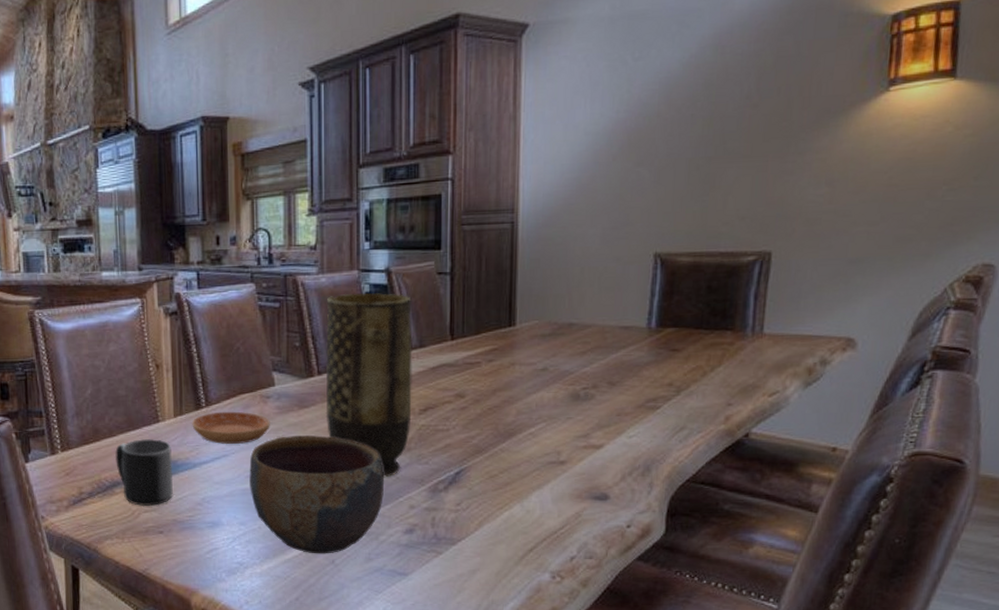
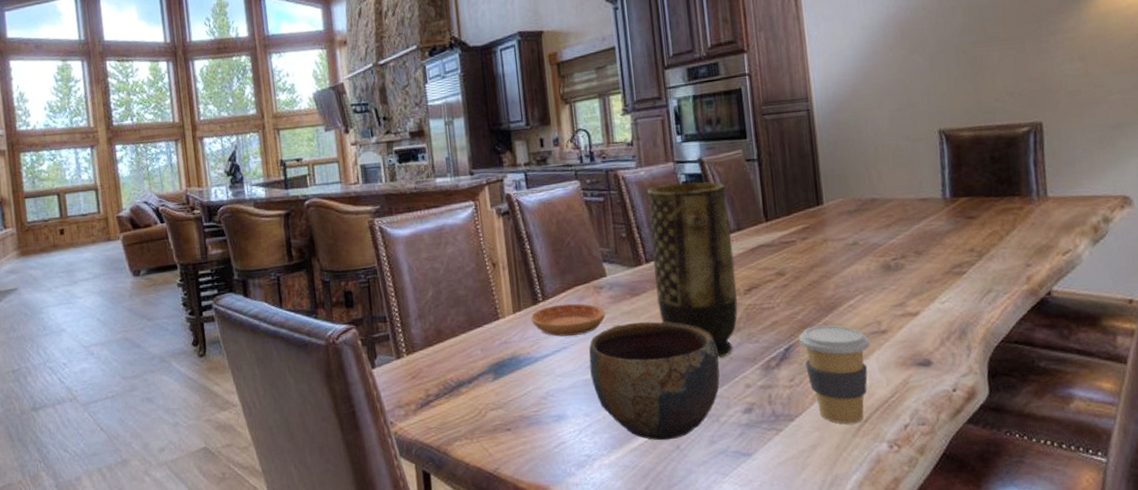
mug: present [115,439,174,506] -> none [459,336,518,404]
coffee cup: none [471,452,546,552] -> present [798,325,870,424]

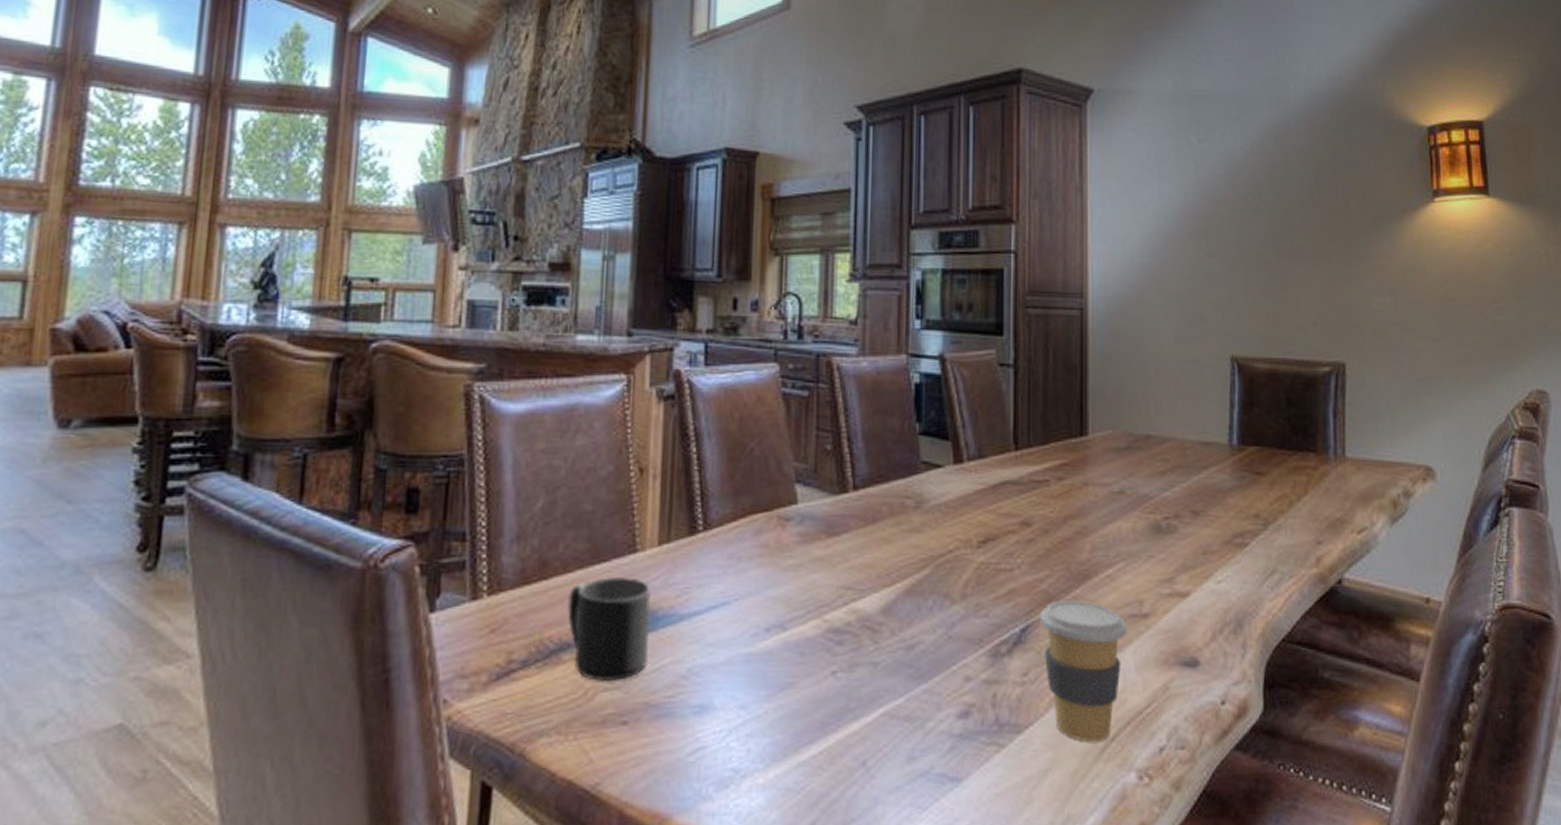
mug: none [459,336,518,404] -> present [568,577,651,681]
saucer: present [530,303,606,337] -> none [682,538,789,586]
bowl: present [589,321,720,441] -> none [756,575,933,753]
vase: present [646,182,738,359] -> none [861,383,970,636]

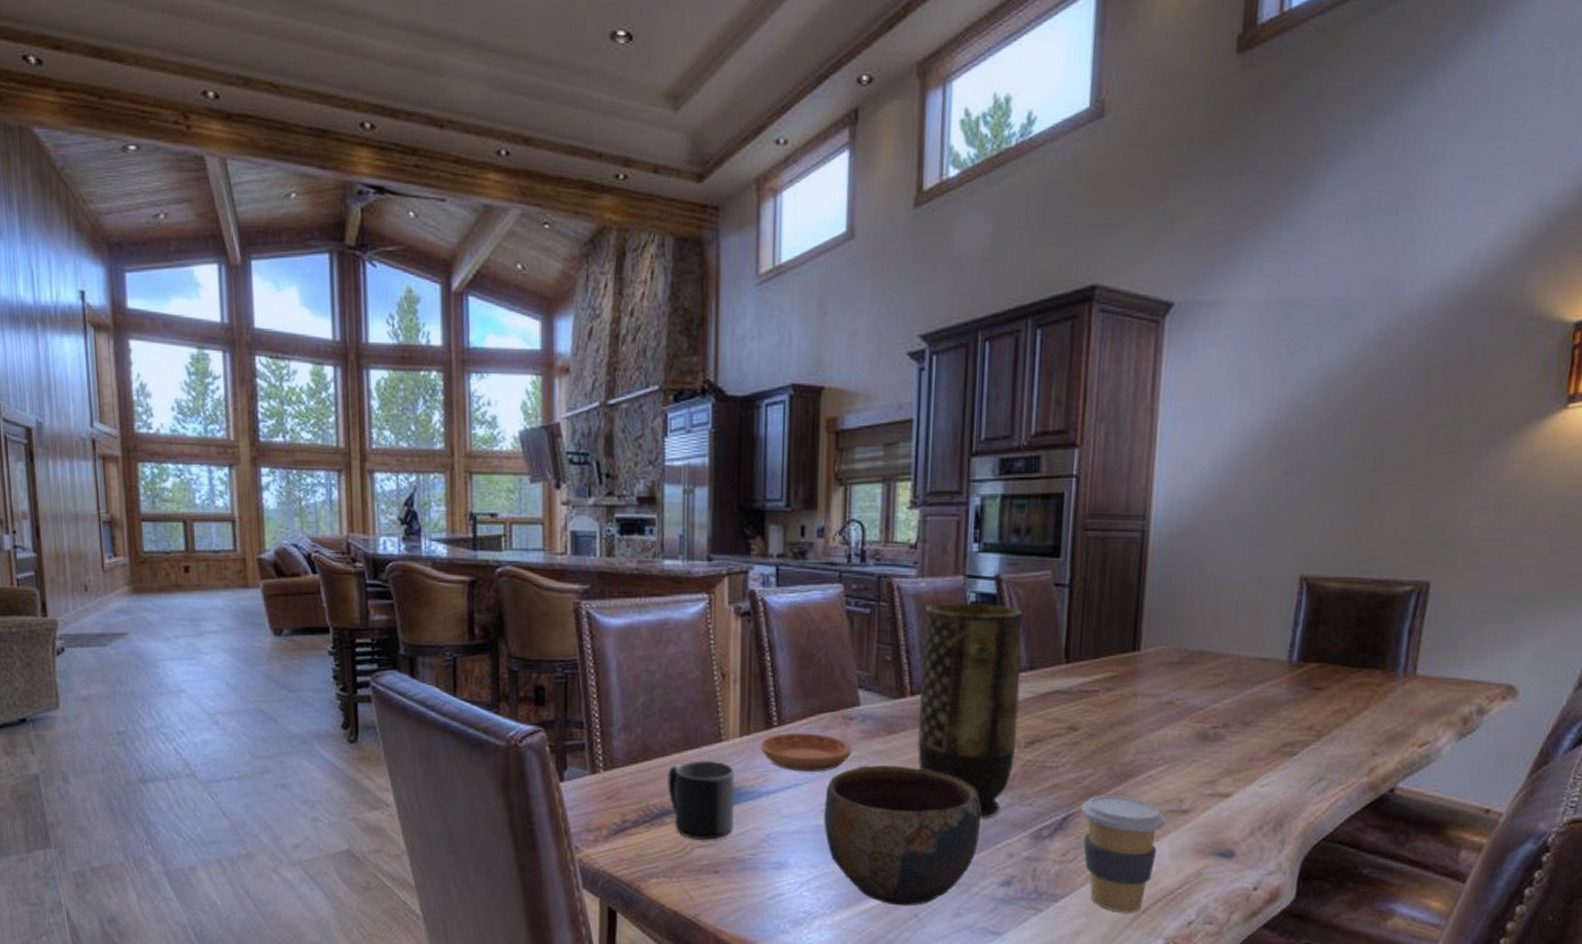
saucer: none [682,538,789,586] -> present [760,732,852,772]
bowl: none [756,575,933,753] -> present [824,765,981,906]
vase: none [861,383,970,636] -> present [916,601,1023,820]

